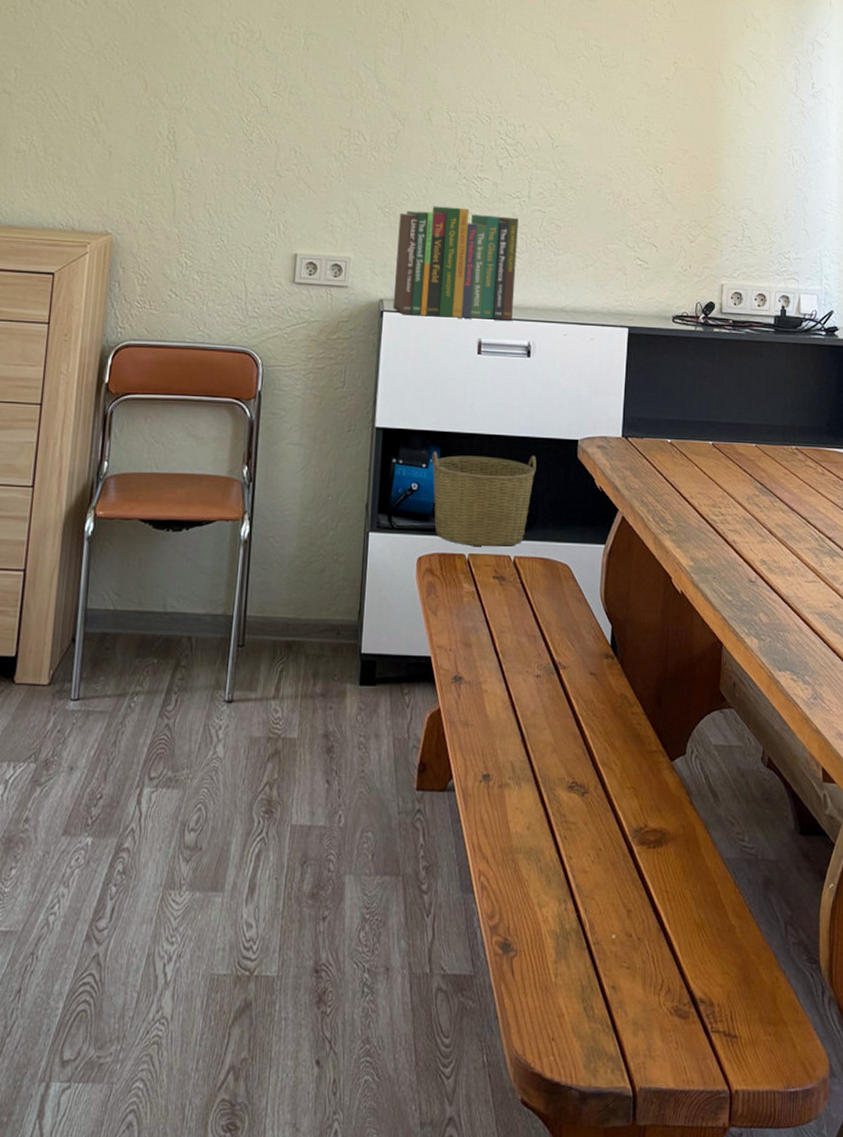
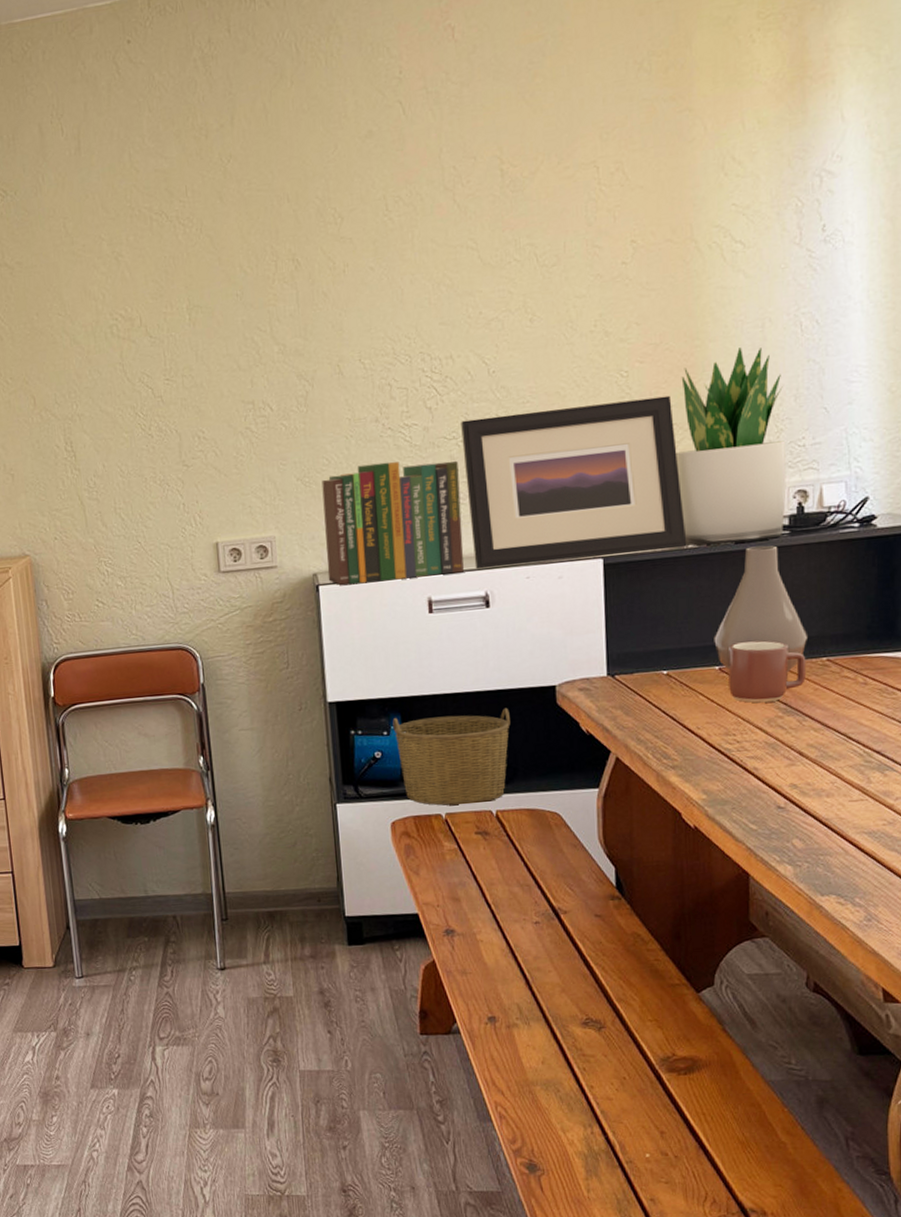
picture frame: none [522,183,696,329] -> present [461,395,687,569]
planter: none [692,167,777,334] -> present [676,347,787,546]
vase: none [709,338,783,464] -> present [712,545,809,682]
mug: none [719,422,780,481] -> present [728,640,807,703]

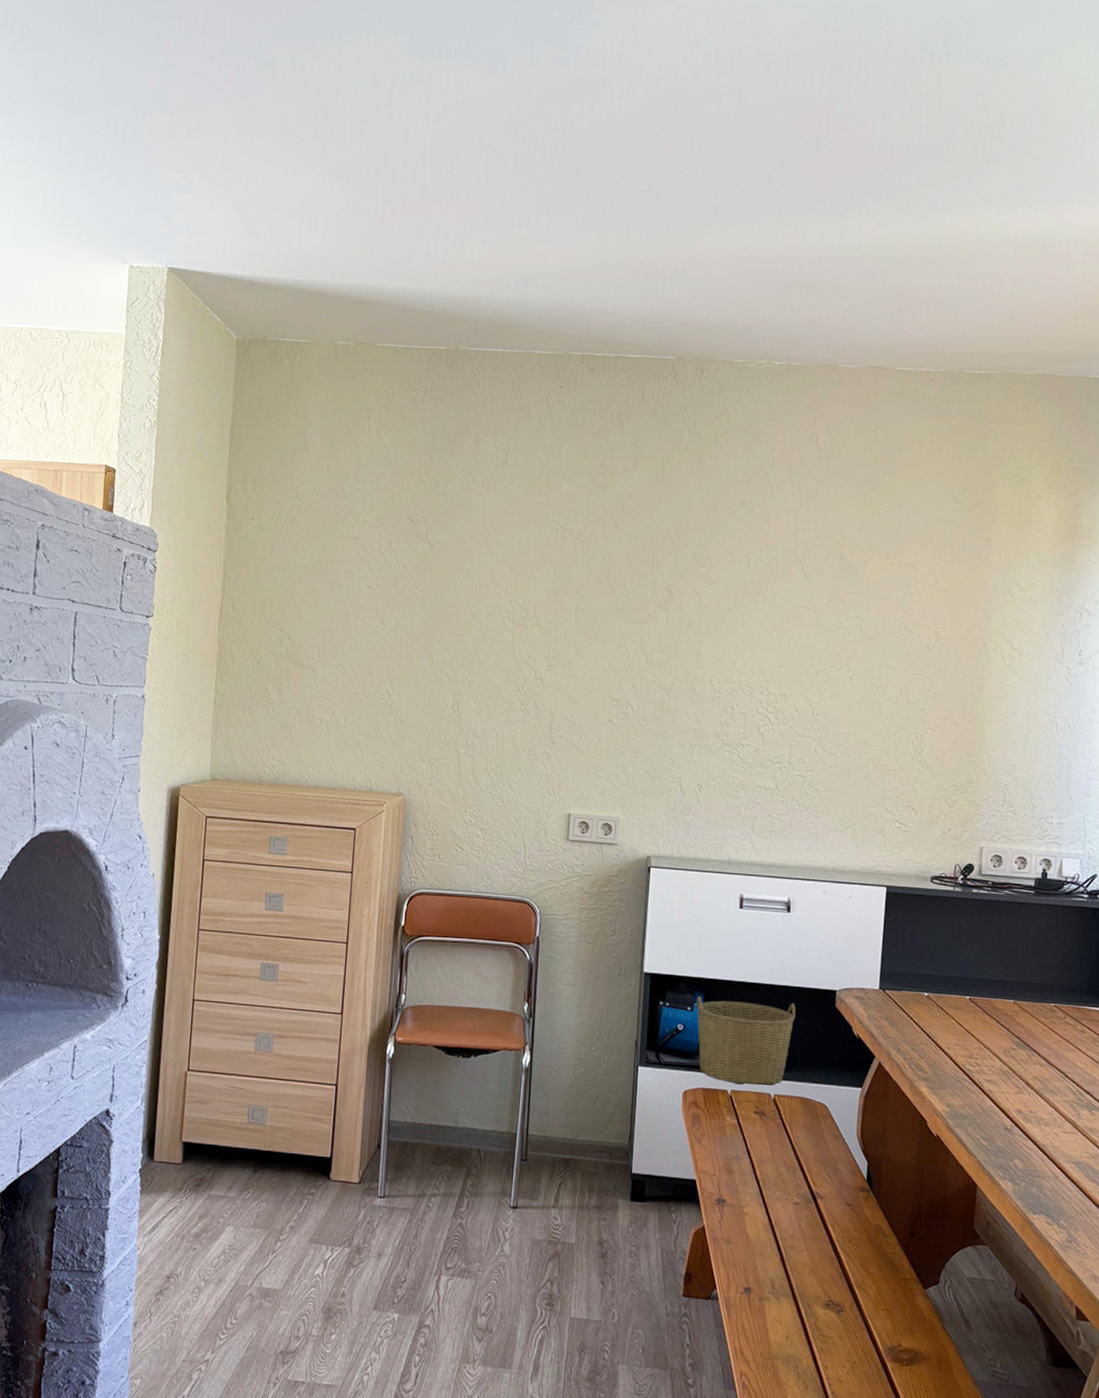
books: present [321,461,464,585] -> none [659,770,779,878]
picture frame: present [461,395,687,569] -> none [782,749,955,890]
planter: present [676,347,787,546] -> none [952,734,1039,896]
vase: present [712,545,809,682] -> none [966,899,1042,1019]
mug: present [728,640,807,703] -> none [976,979,1039,1035]

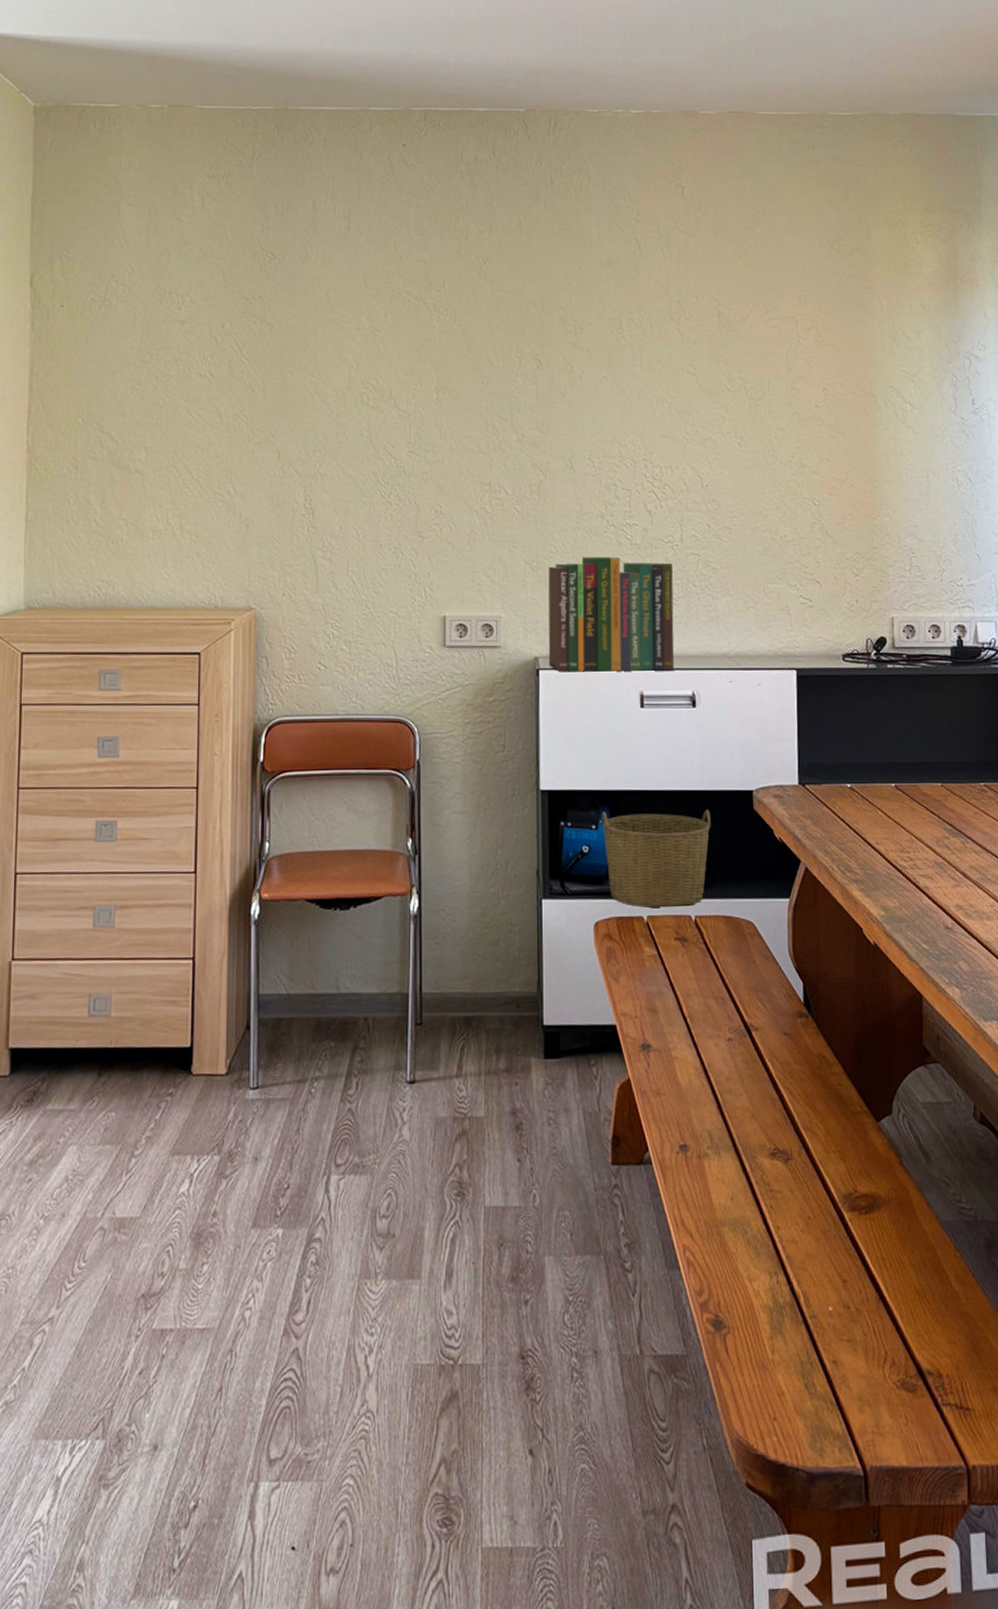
books: none [659,770,779,878] -> present [548,556,674,672]

